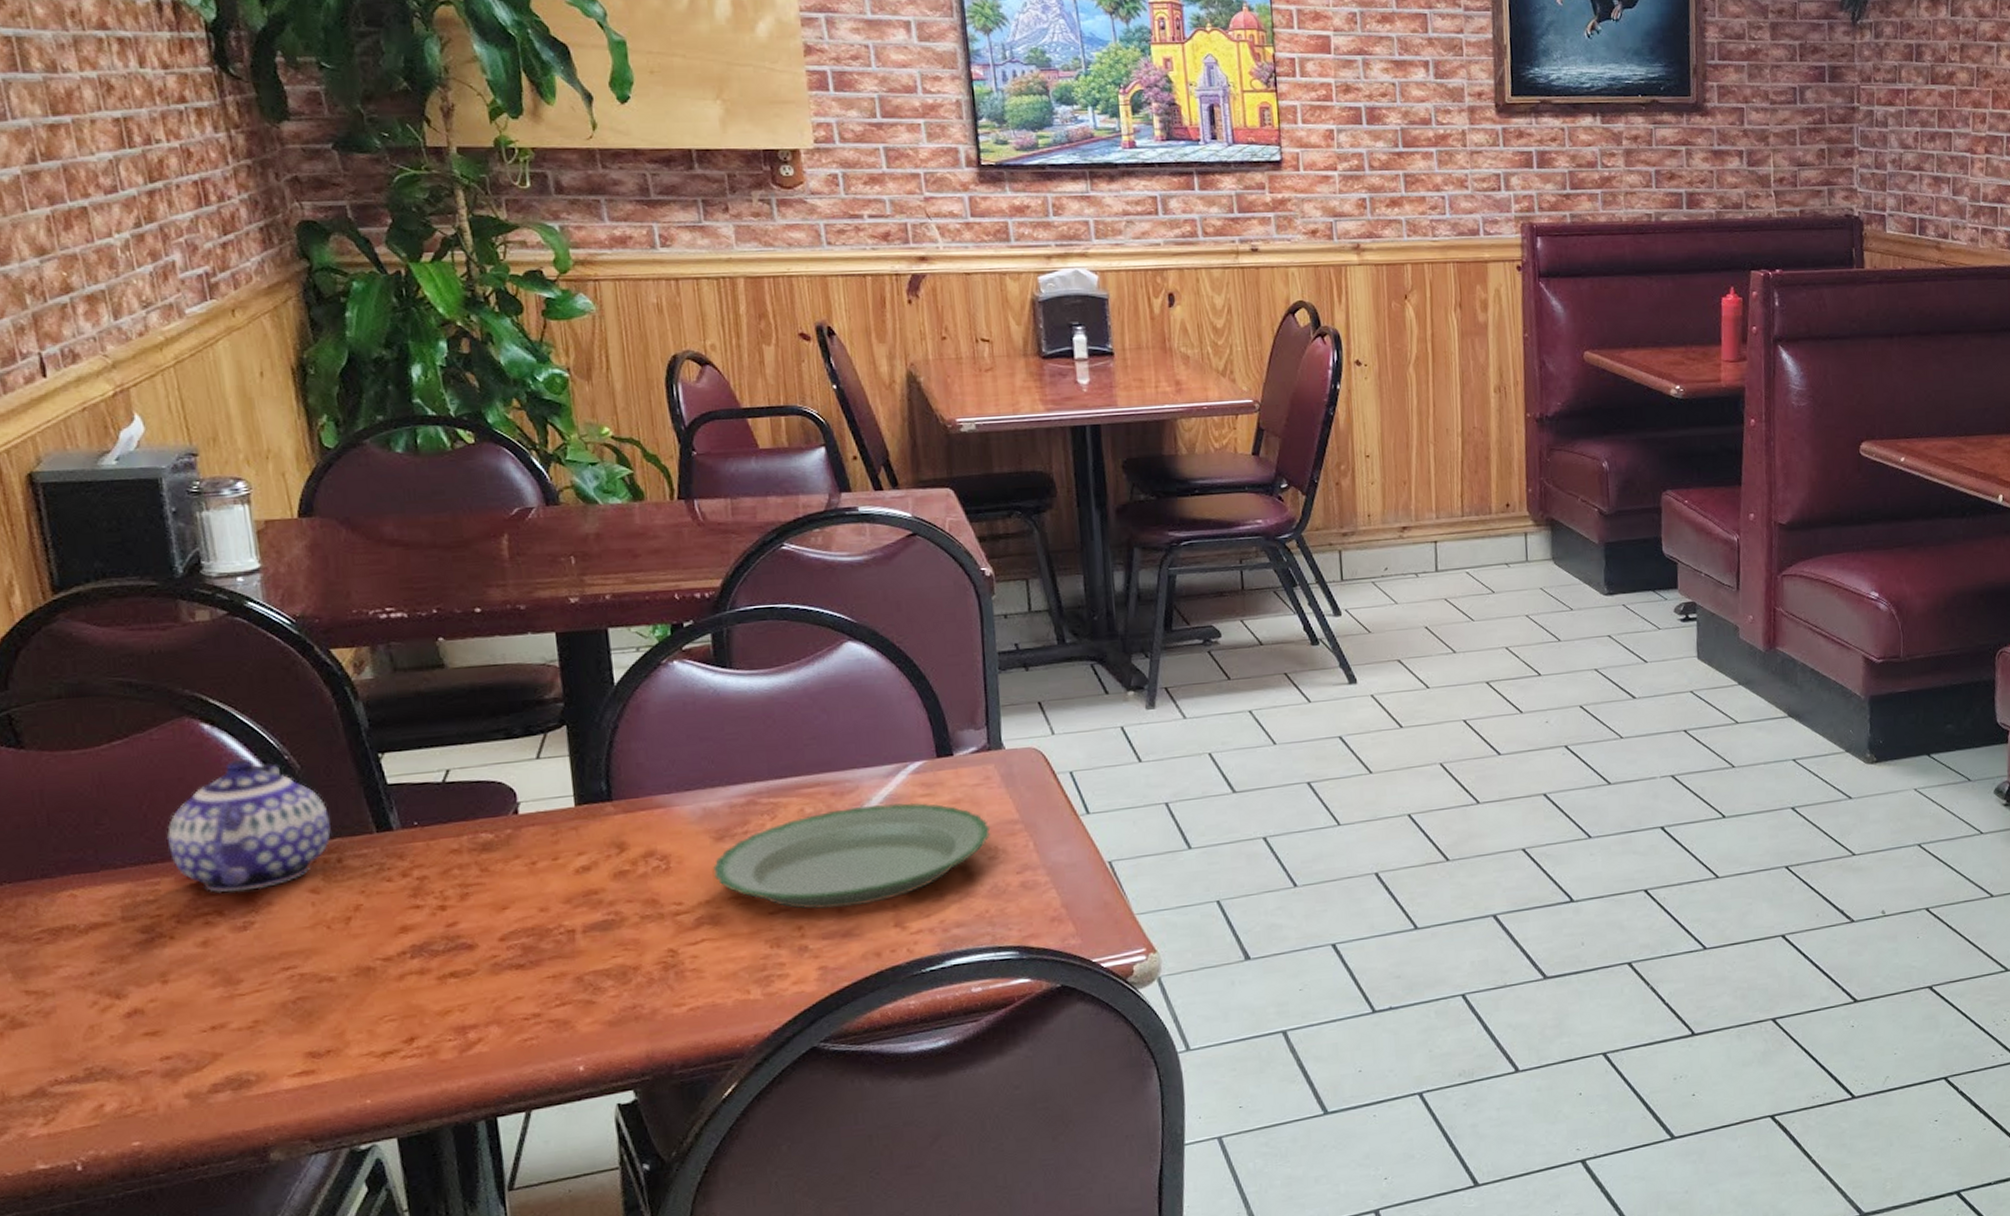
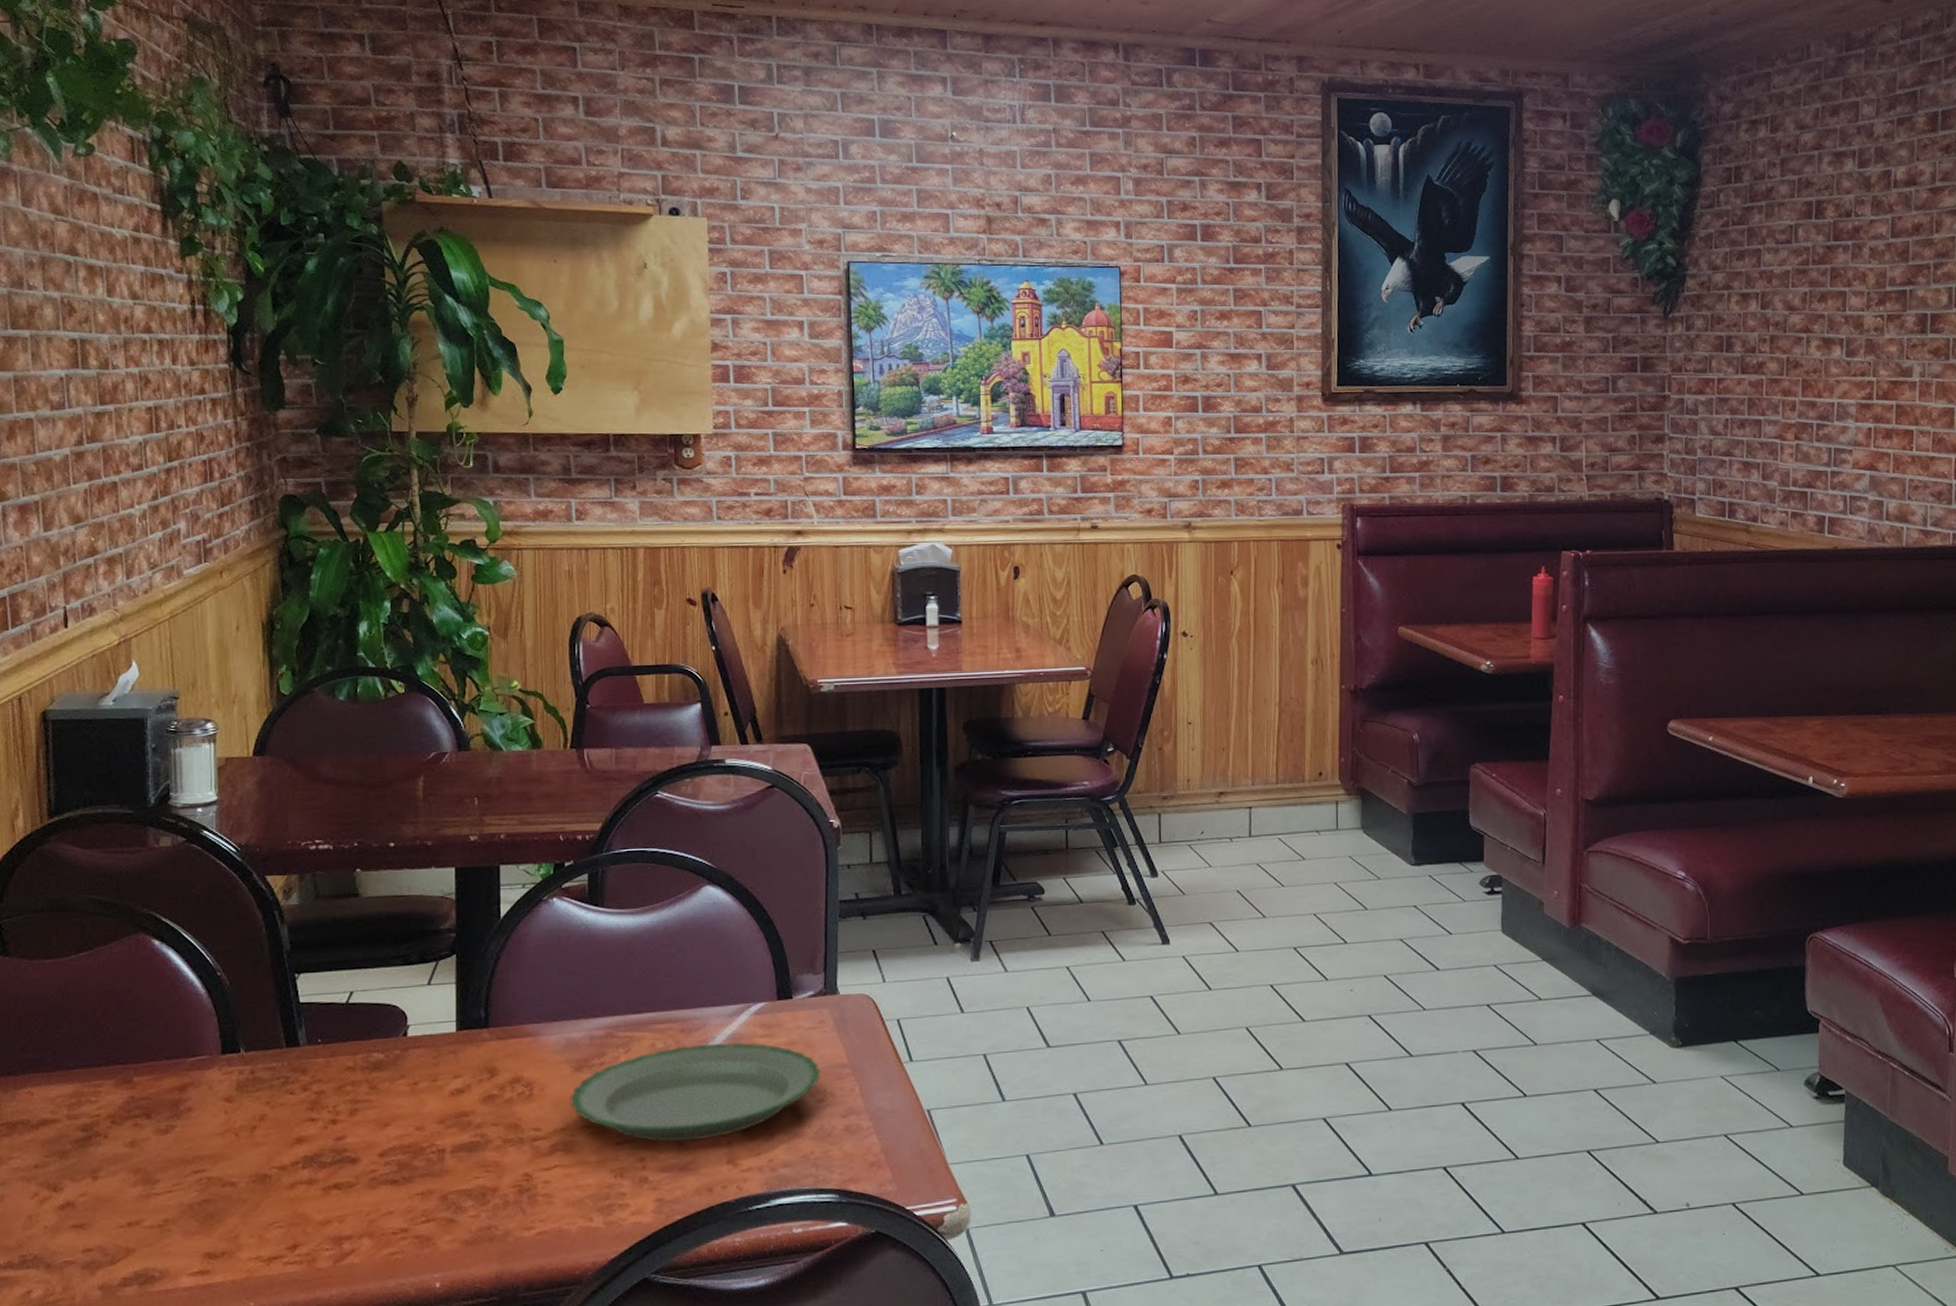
teapot: present [166,759,331,893] -> none [112,974,248,1098]

